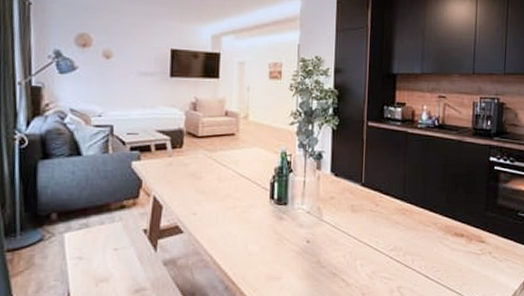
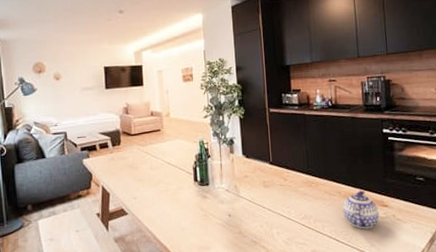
teapot: none [437,222,475,266] -> present [343,190,380,230]

